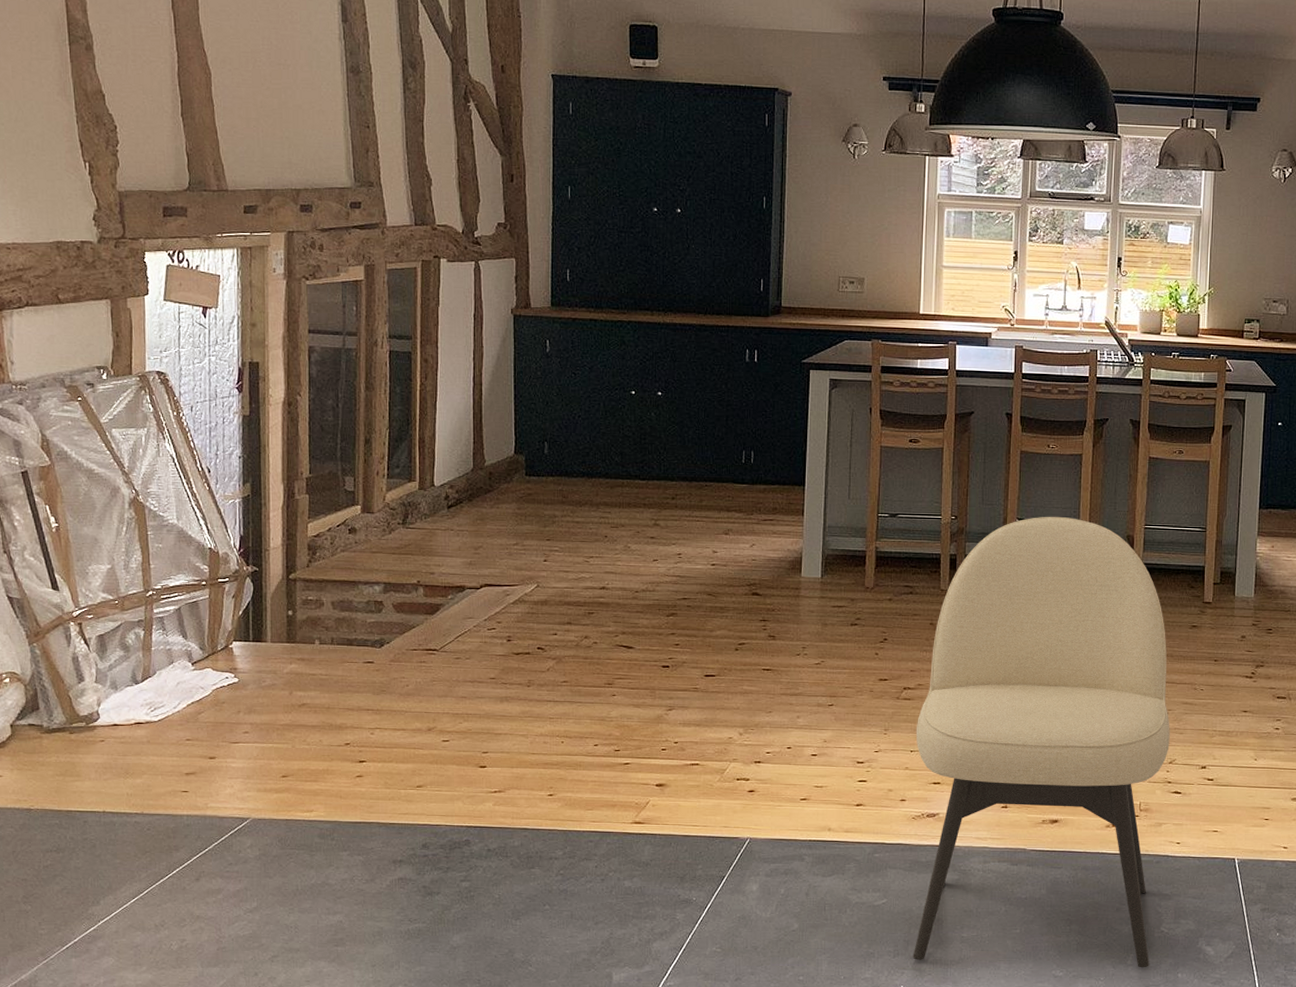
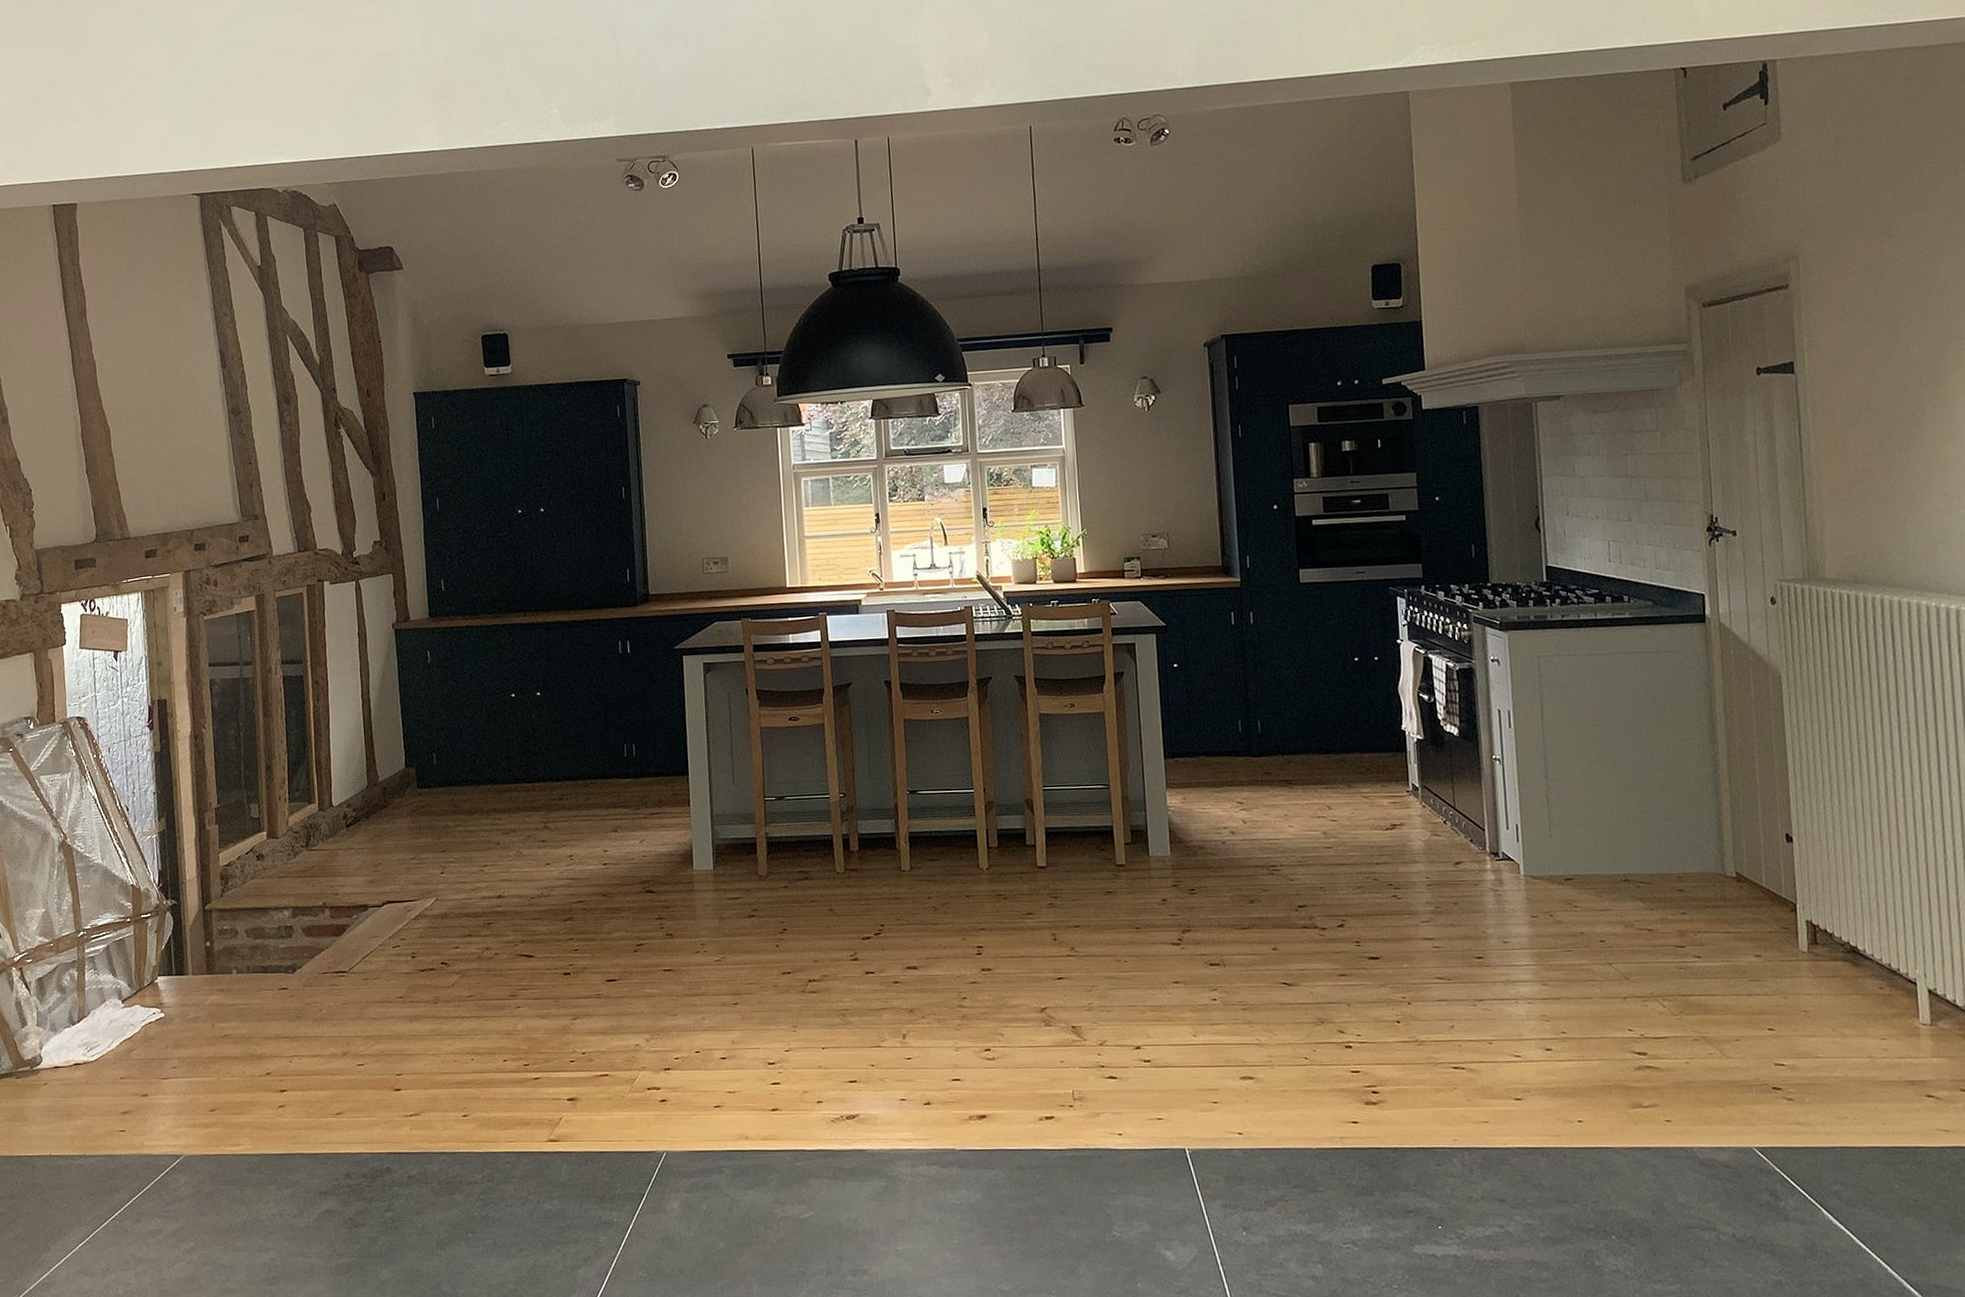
chair: present [913,516,1170,968] -> none [825,785,1104,1278]

